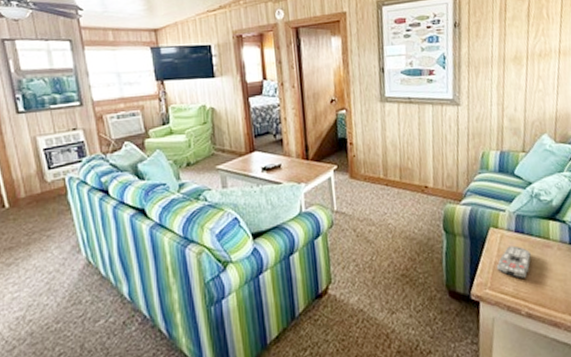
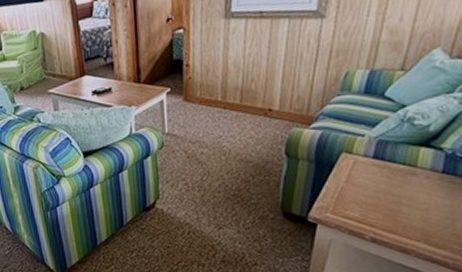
remote control: present [496,245,531,279] -> none [343,172,388,205]

